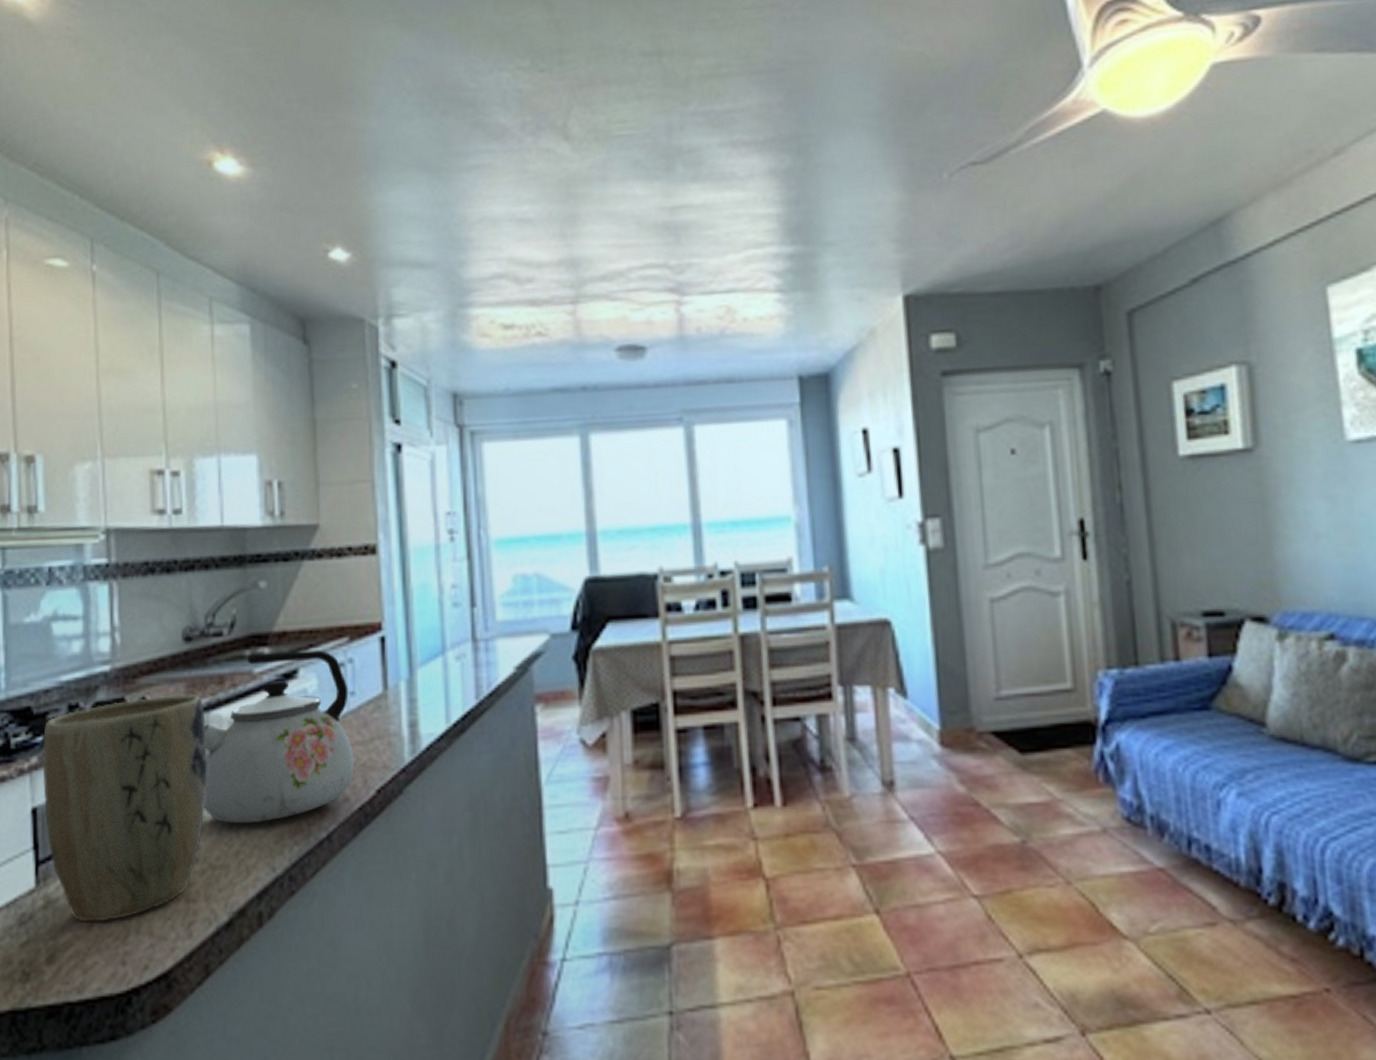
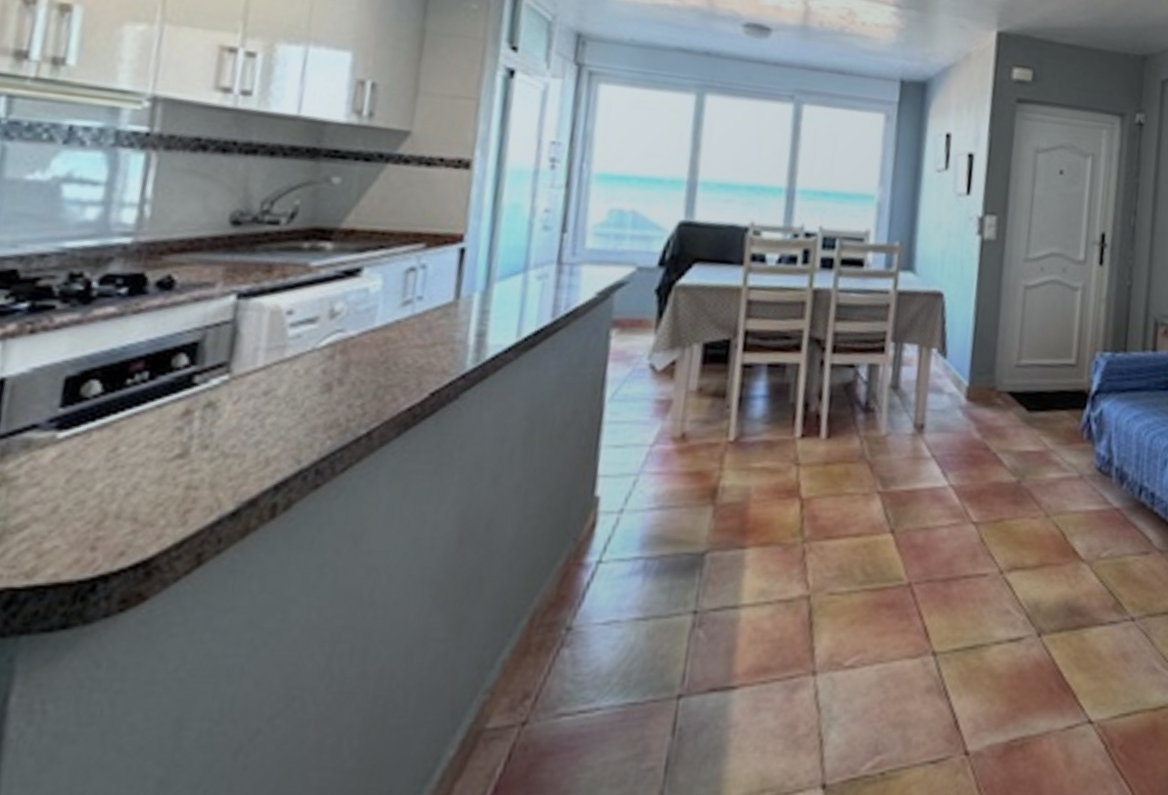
plant pot: present [42,694,207,922] -> none [13,276,244,504]
kettle: present [204,650,355,824] -> none [225,247,417,415]

